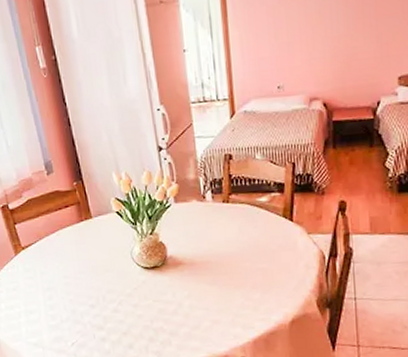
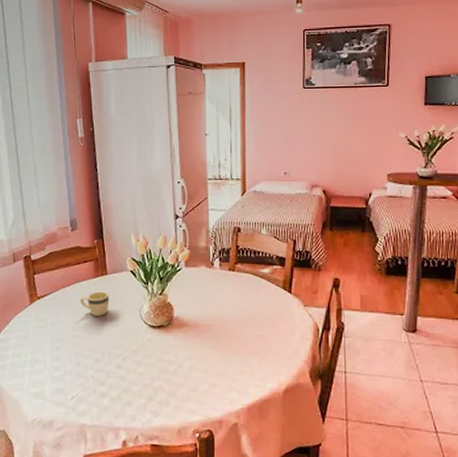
mug: none [66,236,98,262] -> present [79,291,110,316]

